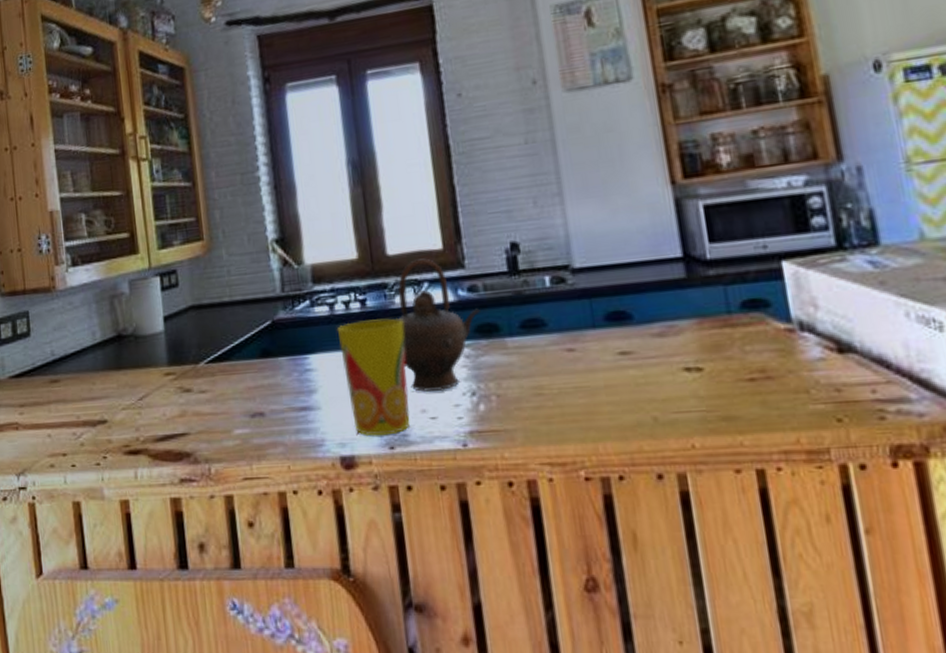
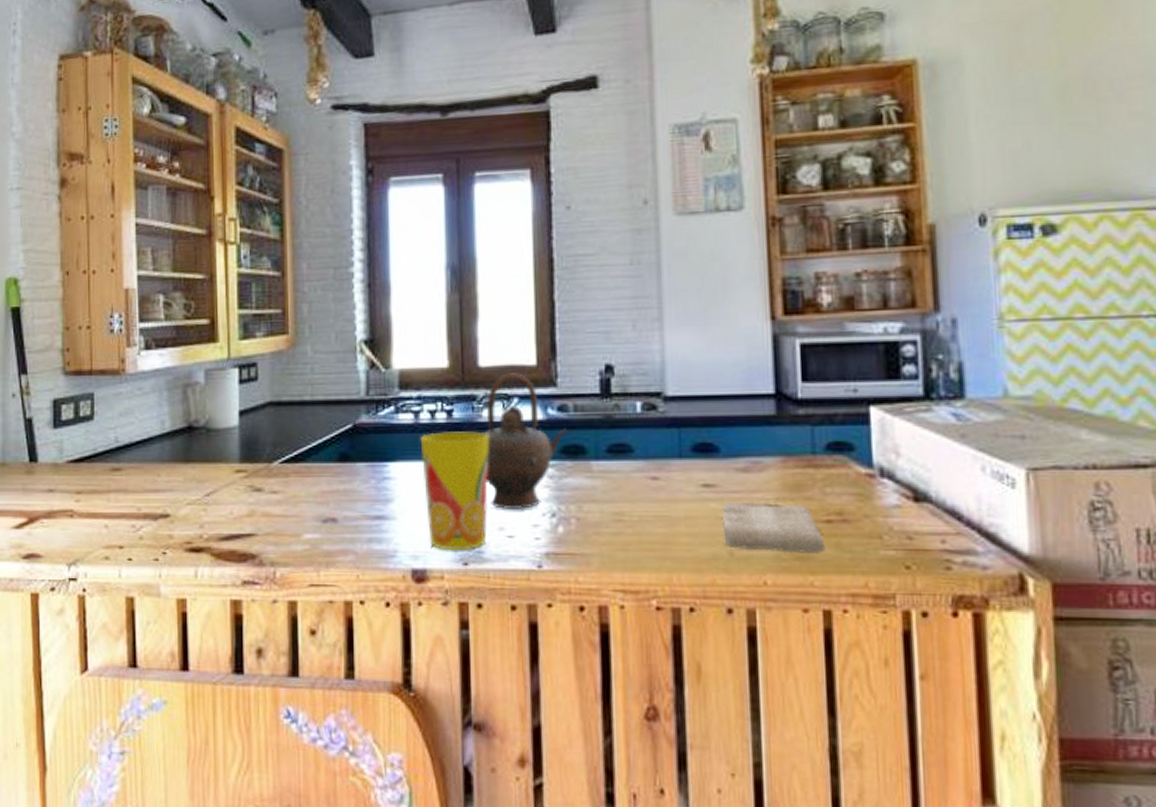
washcloth: none [640,365,752,415] -> present [721,501,825,555]

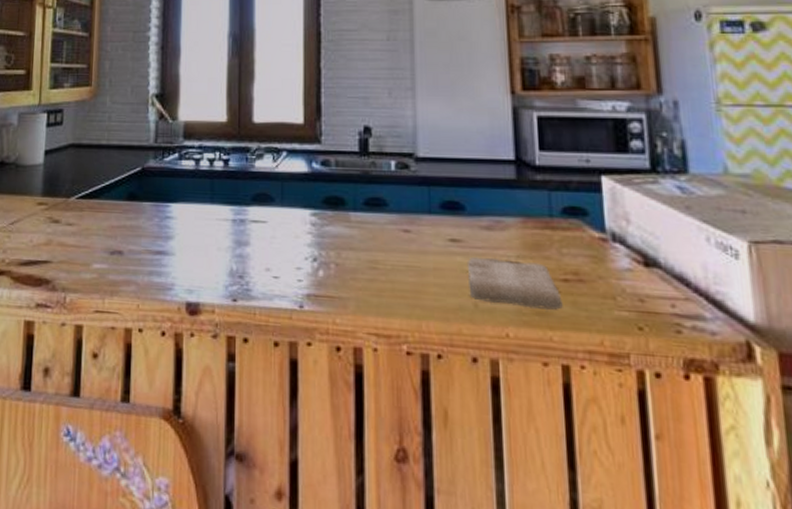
cup: present [420,431,490,551] -> none [199,178,261,288]
teapot: present [483,373,568,511] -> none [255,129,330,254]

